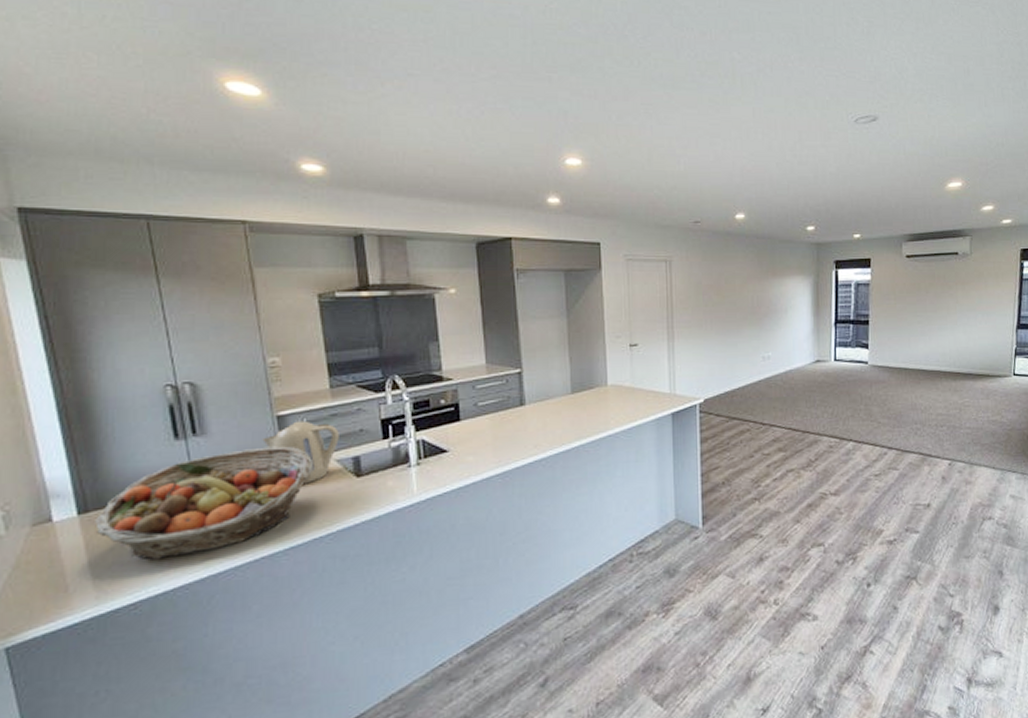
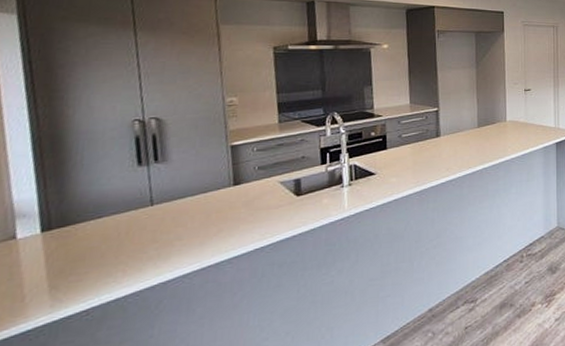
fruit basket: present [95,446,312,560] -> none [57,170,259,271]
kettle: present [262,420,339,484] -> none [216,149,284,203]

